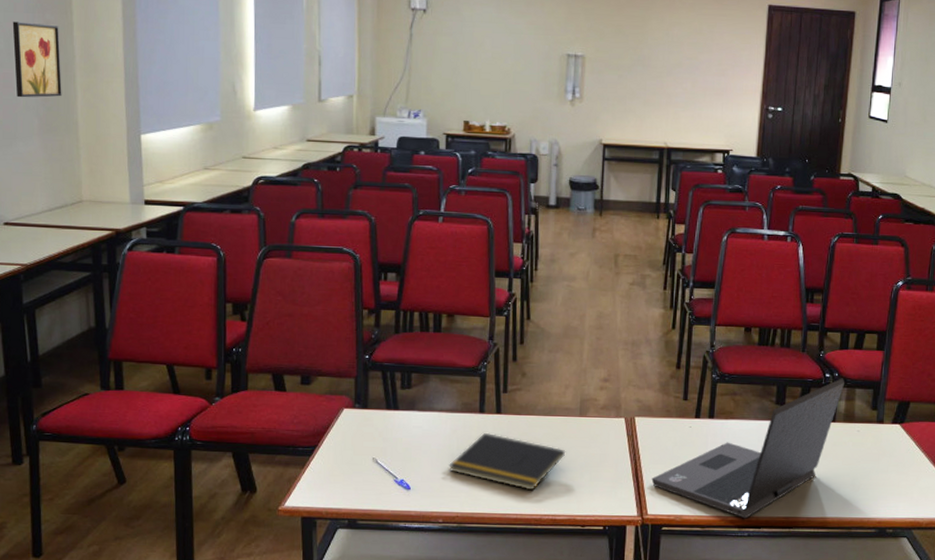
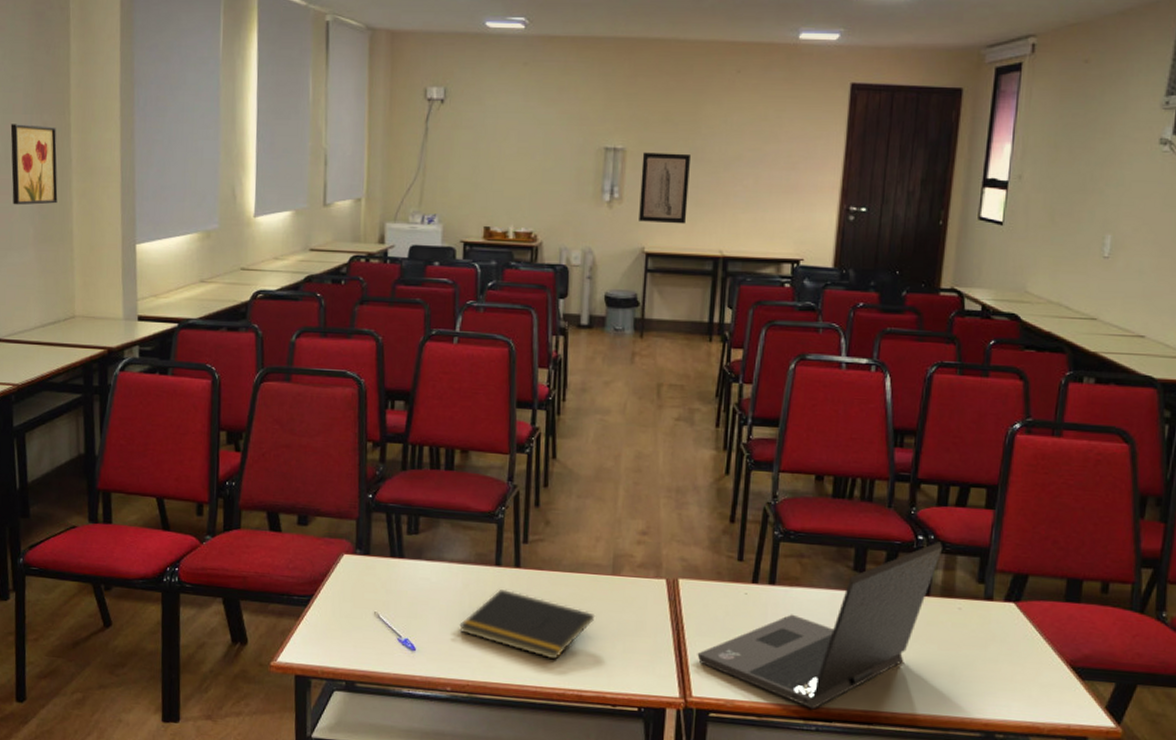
wall art: none [597,59,639,120] -> present [639,152,690,224]

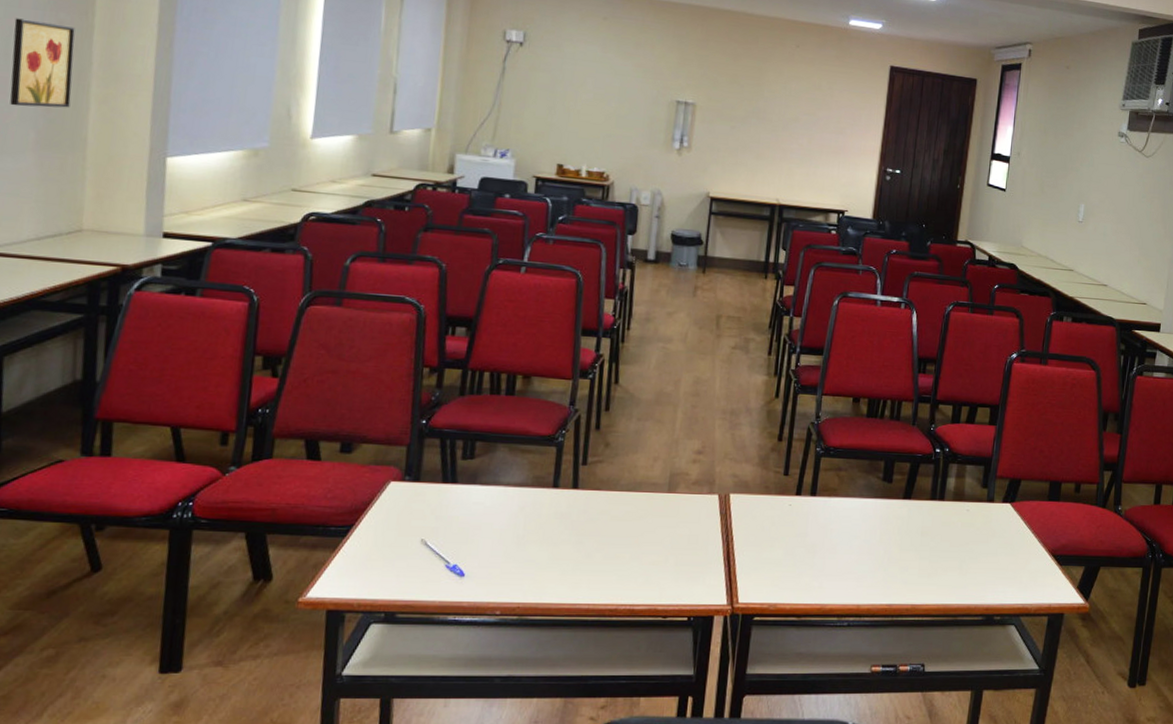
notepad: present [459,589,595,660] -> none [512,510,650,577]
wall art: present [639,152,690,224] -> none [705,108,754,174]
laptop: present [697,541,943,710] -> none [744,453,956,607]

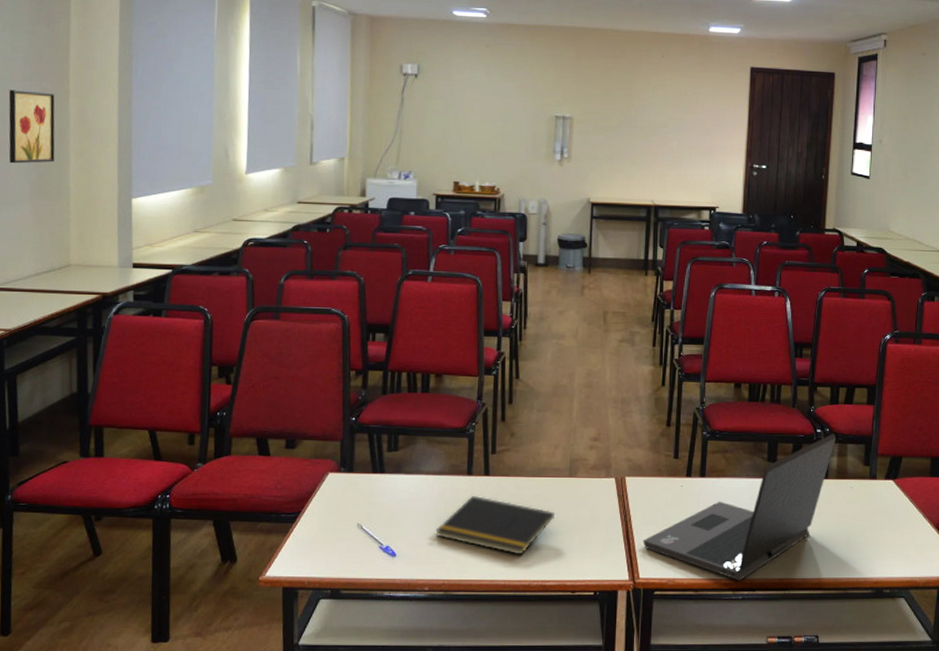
notepad: none [512,510,650,577] -> present [435,495,556,555]
laptop: none [744,453,956,607] -> present [643,433,837,581]

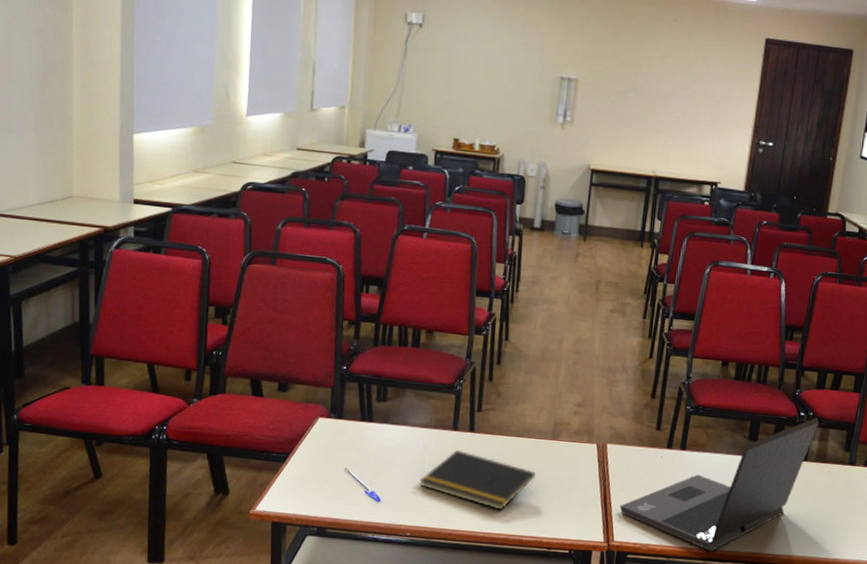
wall art: present [8,90,55,164] -> none [12,14,59,92]

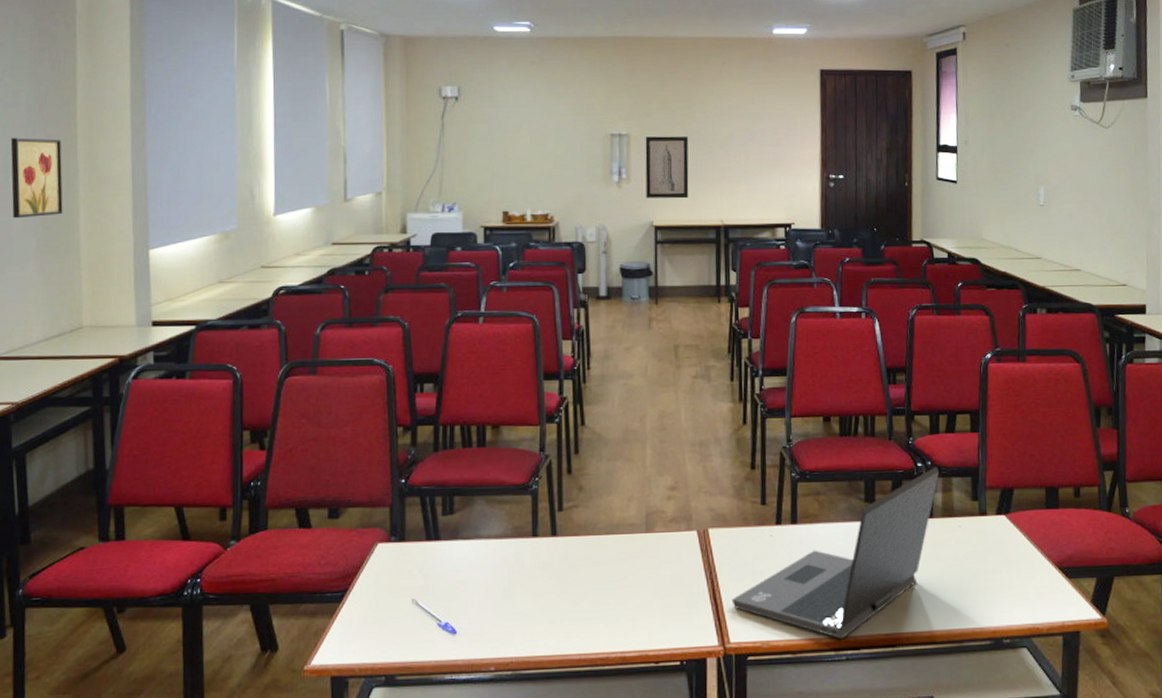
wall art: none [12,14,59,92] -> present [10,137,63,219]
notepad: present [419,450,537,510] -> none [500,559,633,625]
wall art: none [587,83,632,147] -> present [645,136,689,199]

